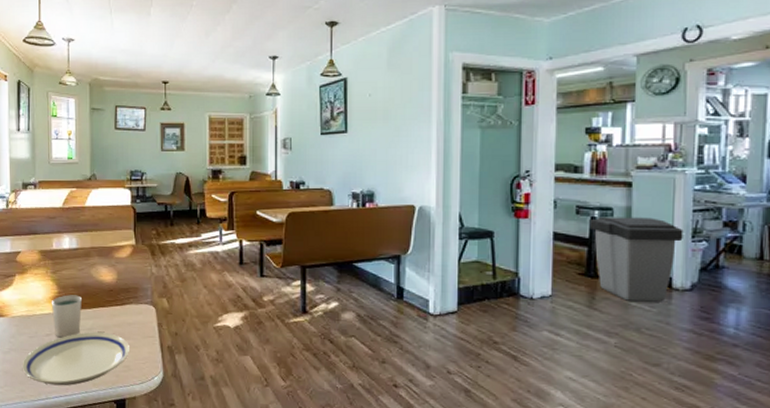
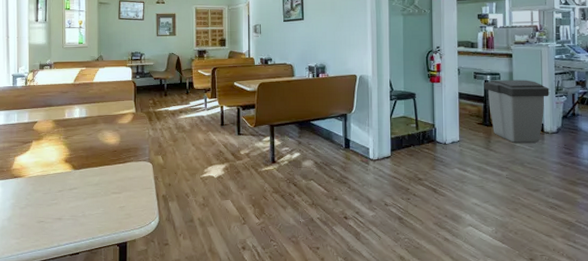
plate: present [22,332,129,386] -> none [37,187,130,234]
cup: present [51,295,83,338] -> none [63,156,91,193]

